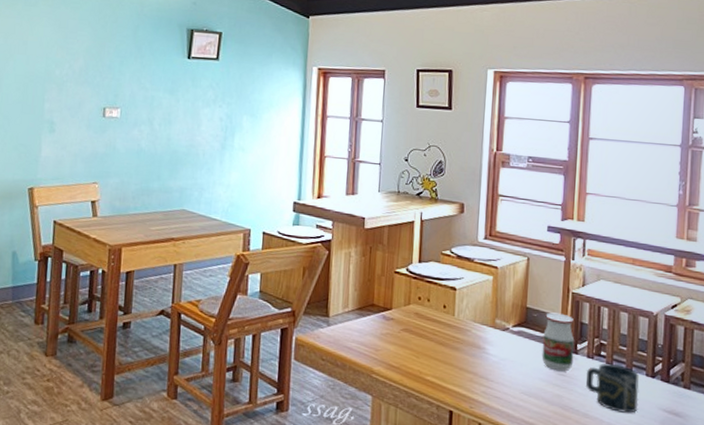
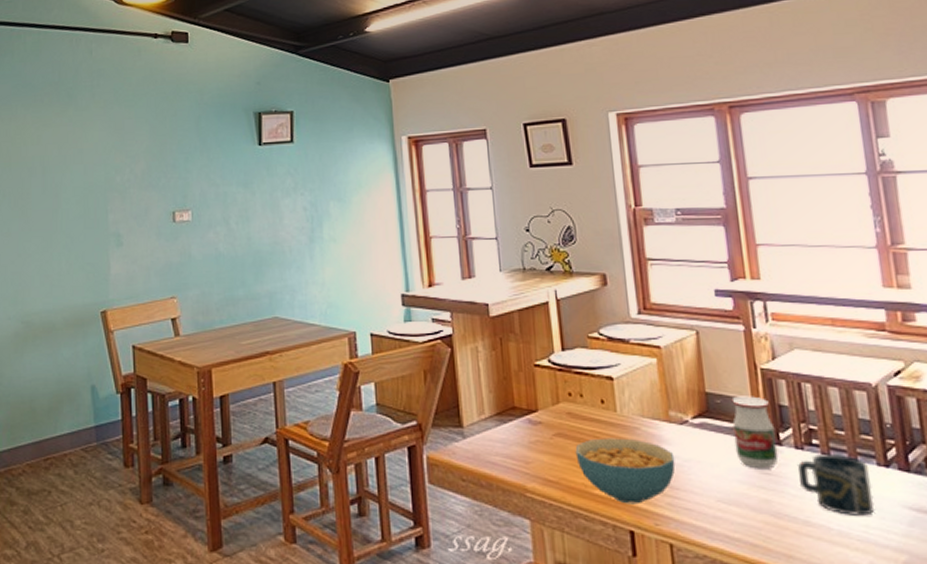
cereal bowl: none [416,336,494,391] -> present [575,438,676,504]

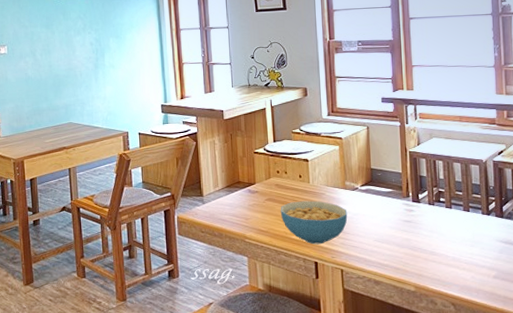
jar: present [731,396,779,469] -> none [388,170,417,219]
cup: present [796,453,875,516] -> none [429,207,478,247]

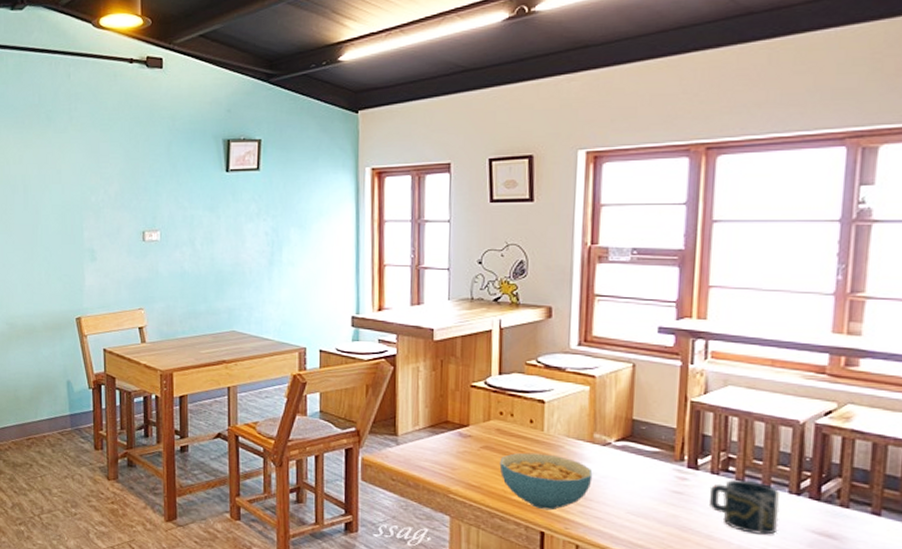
cup: none [429,207,478,247] -> present [708,479,780,535]

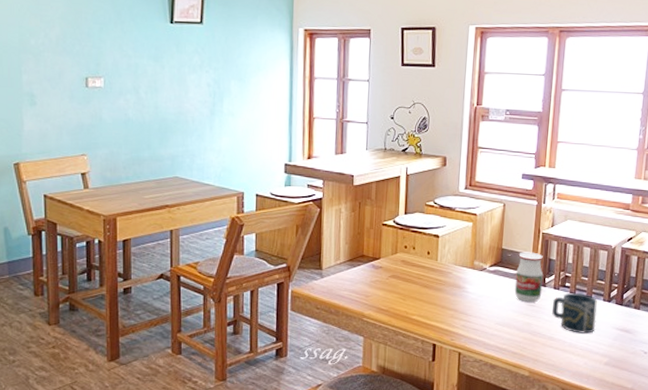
cereal bowl: present [499,453,593,511] -> none [403,279,473,326]
jar: none [652,424,695,490] -> present [514,252,544,303]

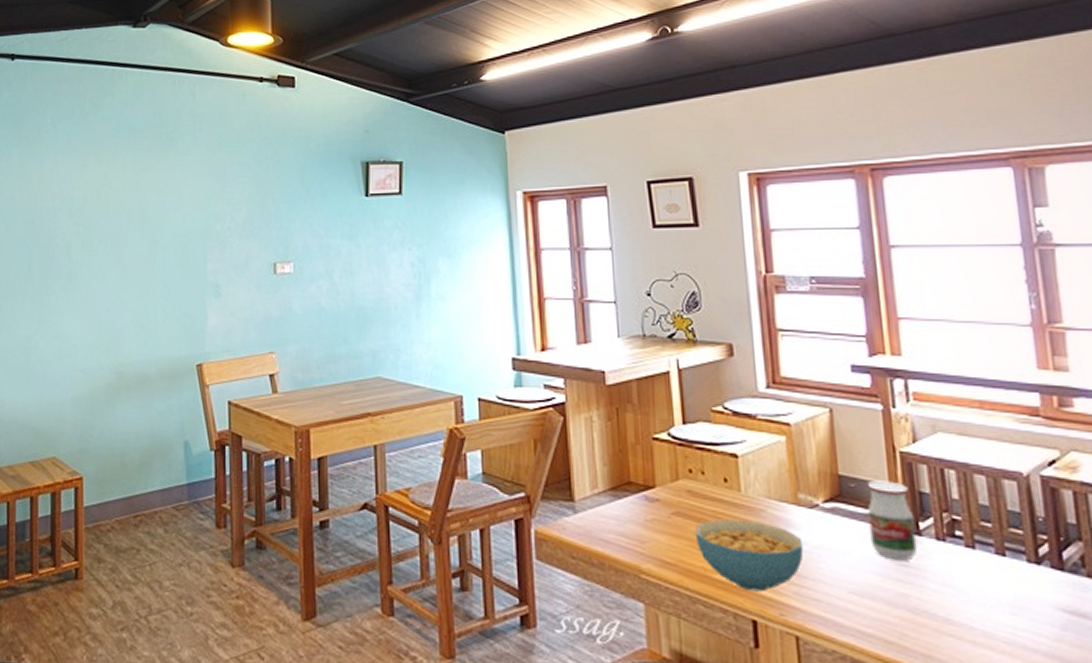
cereal bowl: none [403,279,473,326] -> present [695,519,804,592]
cup: present [551,292,597,333] -> none [937,546,1024,616]

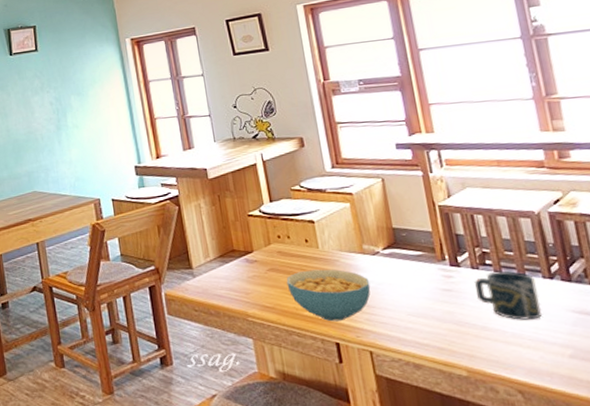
jar: present [867,480,918,561] -> none [415,228,458,287]
cup: none [937,546,1024,616] -> present [473,270,543,320]

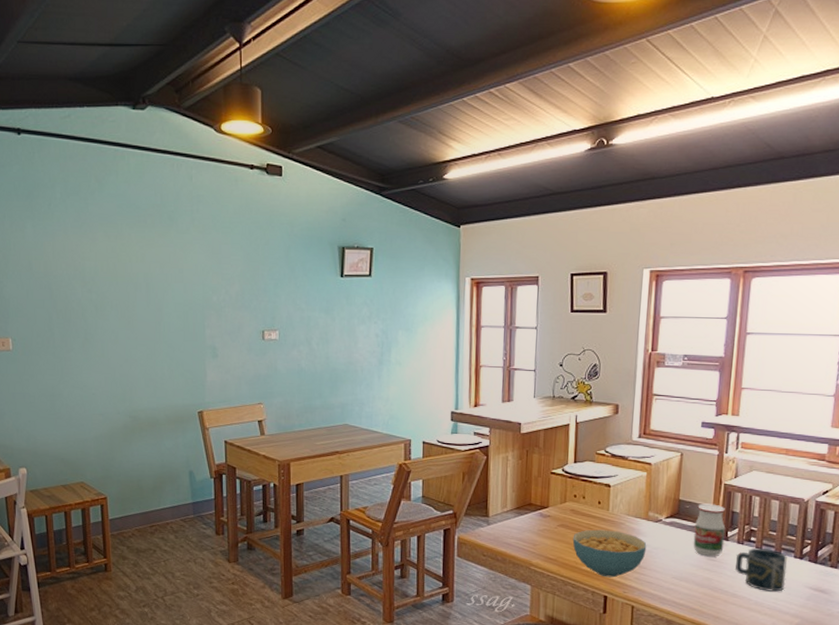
jar: none [415,228,458,287] -> present [693,503,726,557]

